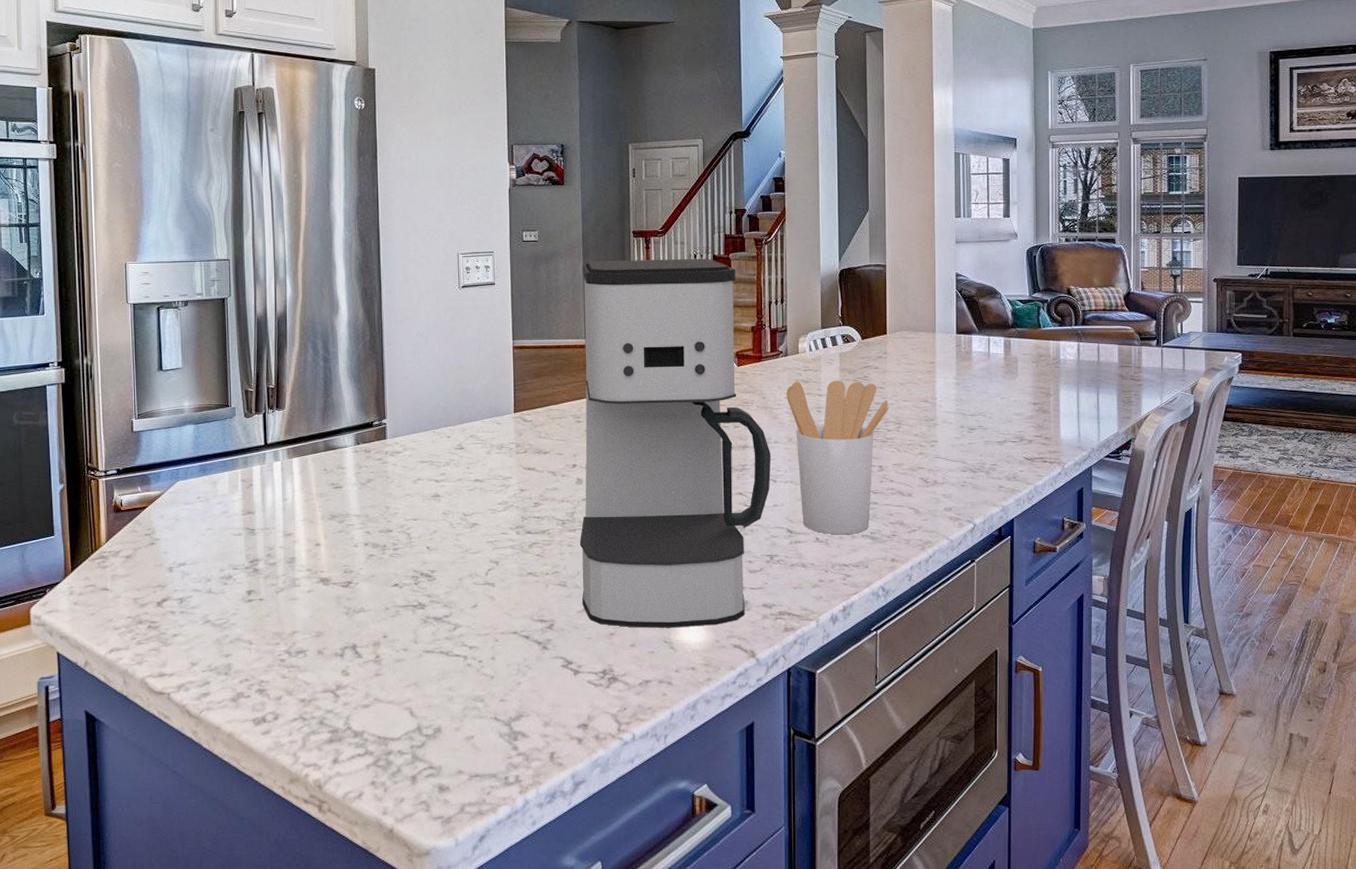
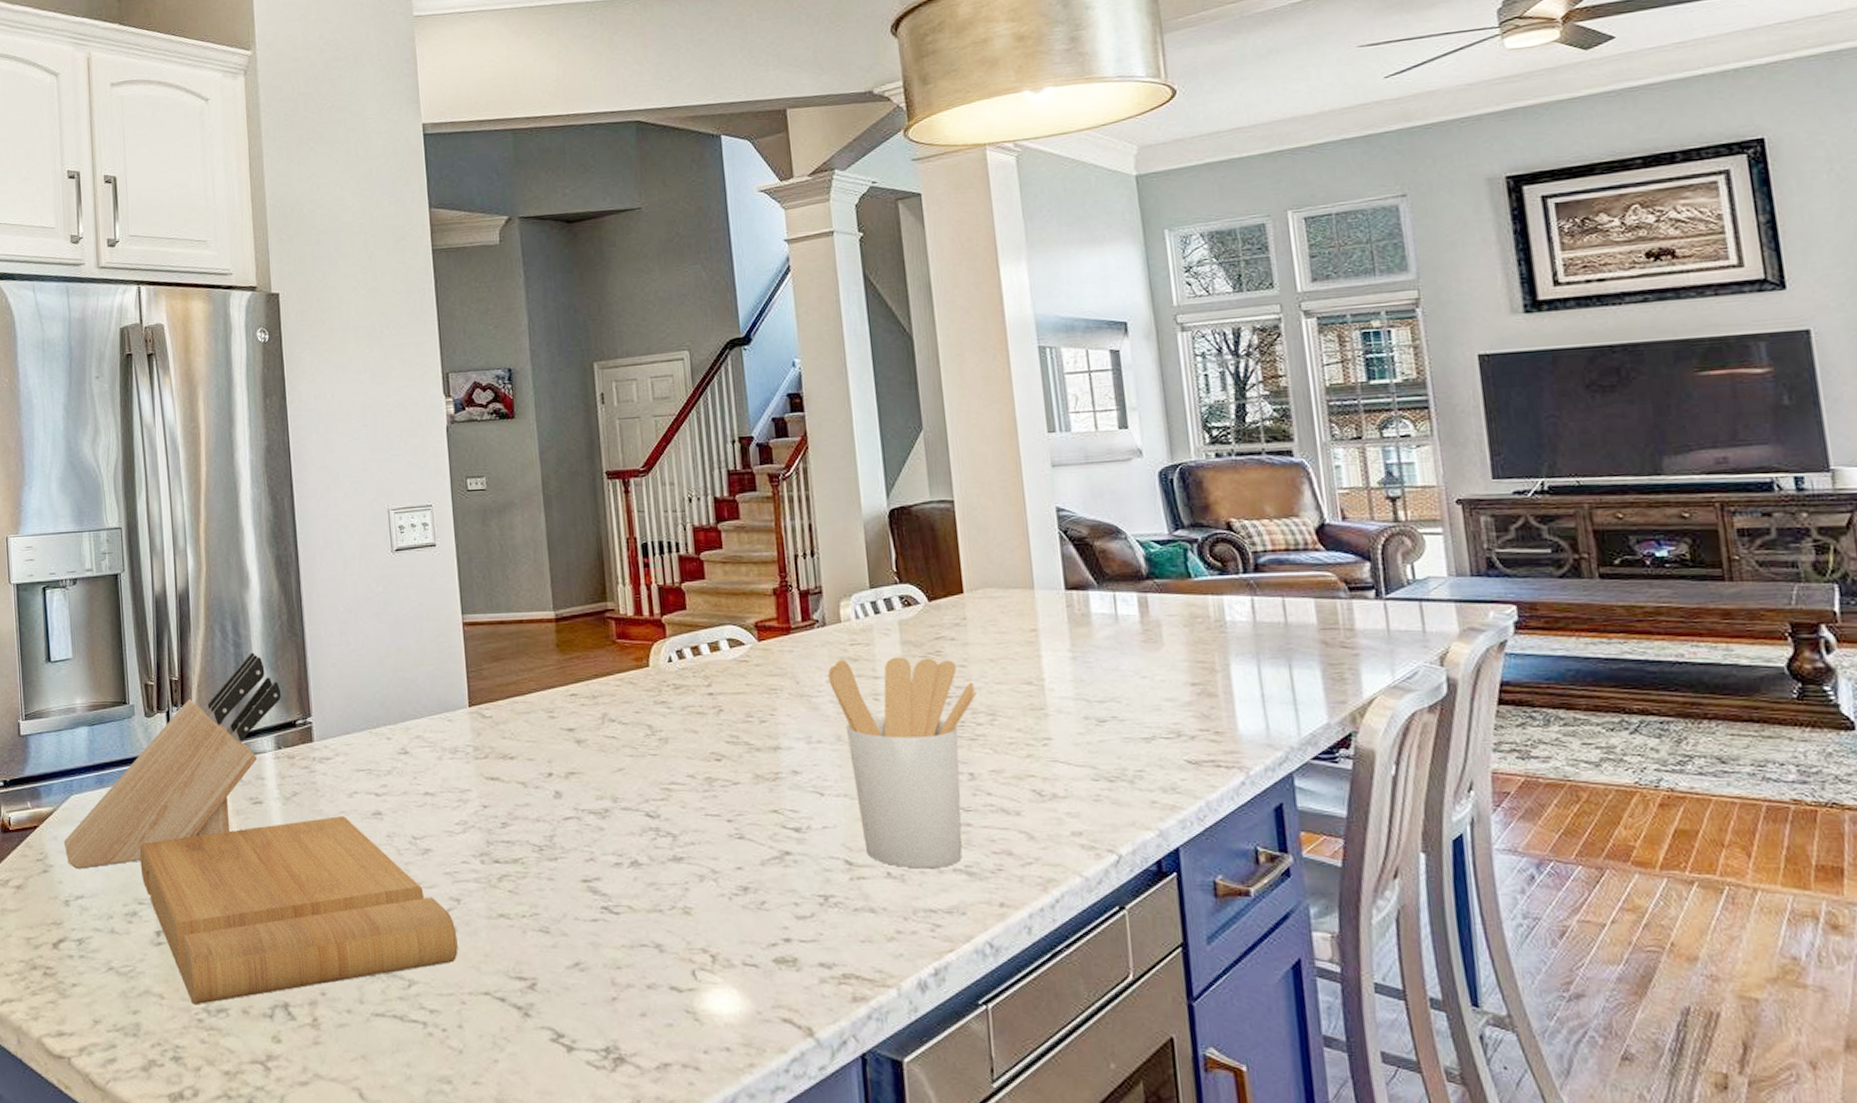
knife block: none [169,366,362,541] -> present [63,652,282,869]
cutting board: none [235,498,495,647] -> present [139,816,458,1004]
coffee maker: present [579,258,772,628] -> none [544,501,816,993]

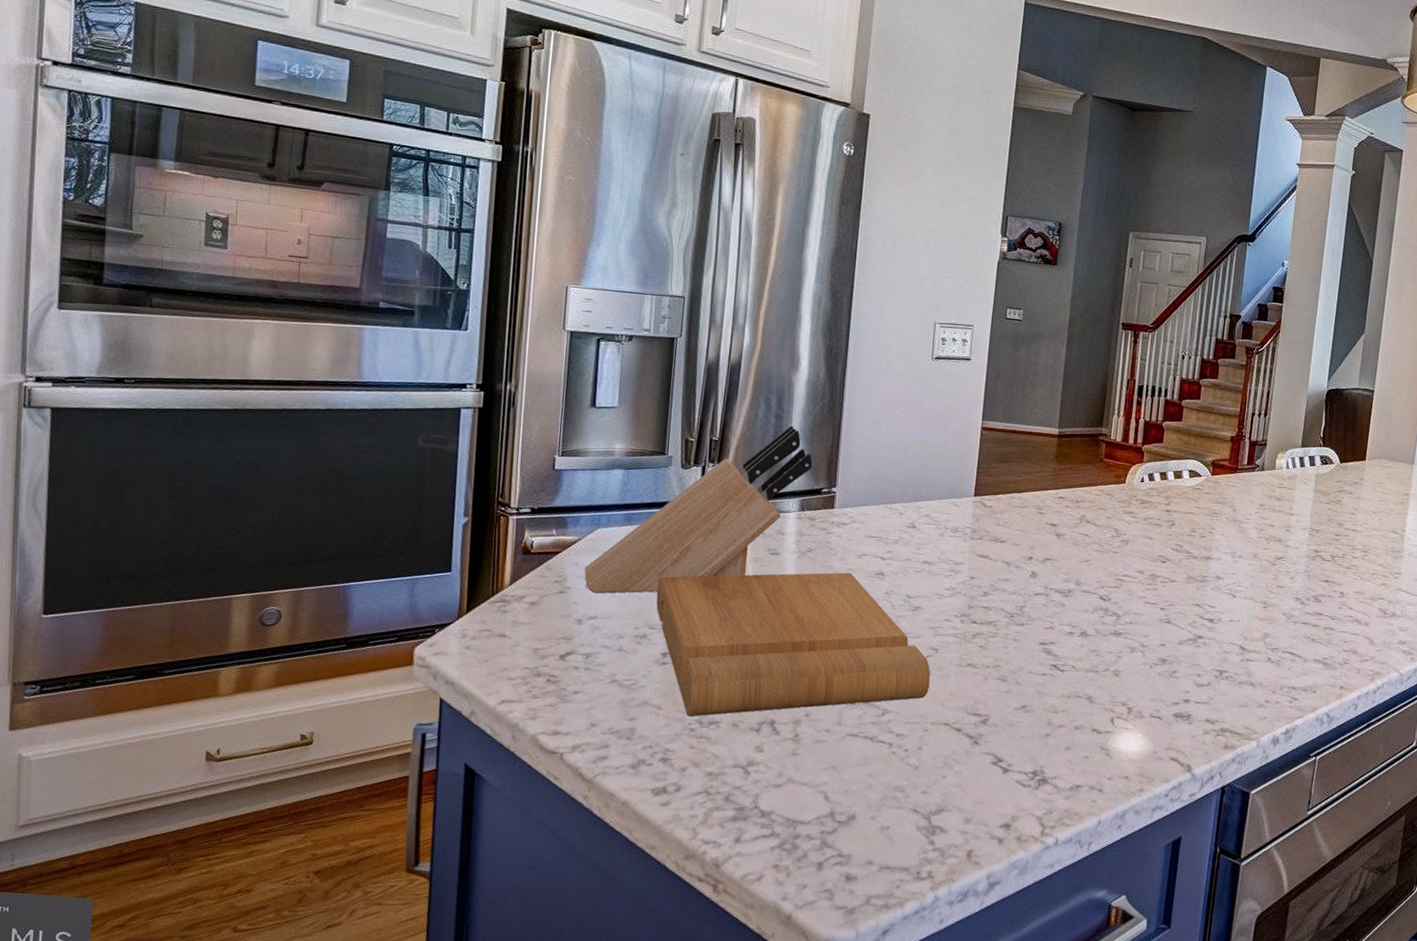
utensil holder: present [828,657,977,869] -> none [1256,498,1359,658]

